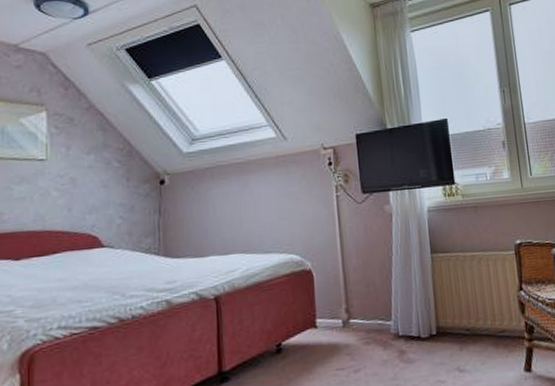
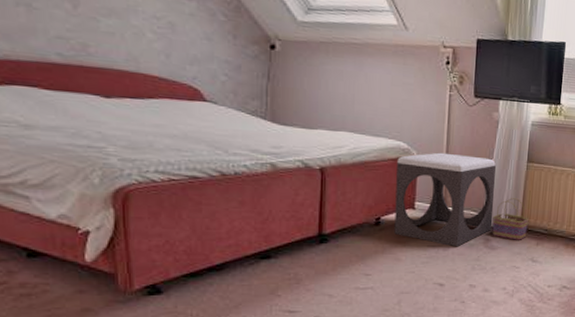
footstool: none [292,256,405,366] -> present [394,152,496,247]
basket: none [404,297,446,348] -> present [492,198,528,240]

